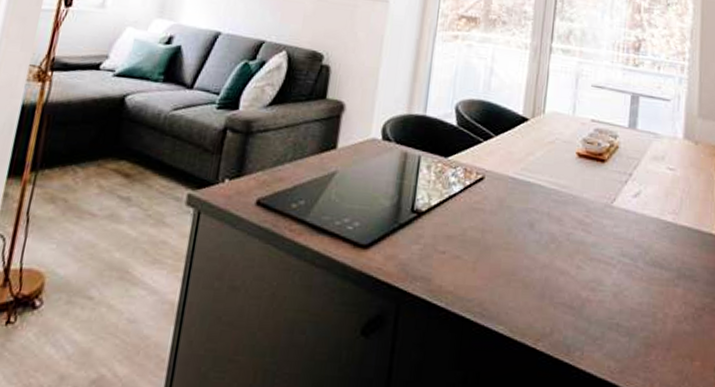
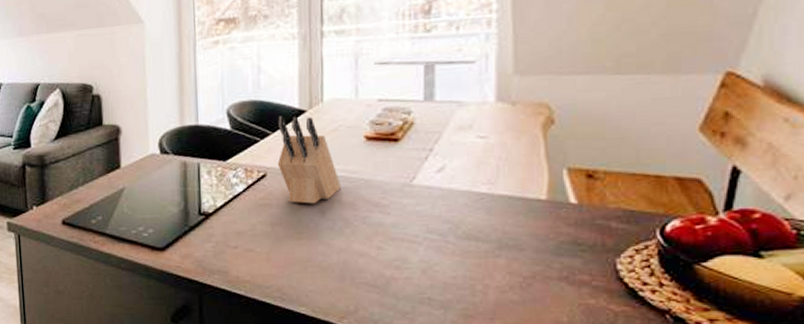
knife block: none [496,120,551,214] -> present [277,116,340,204]

